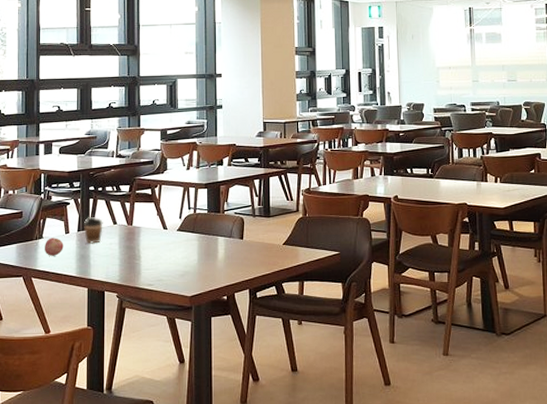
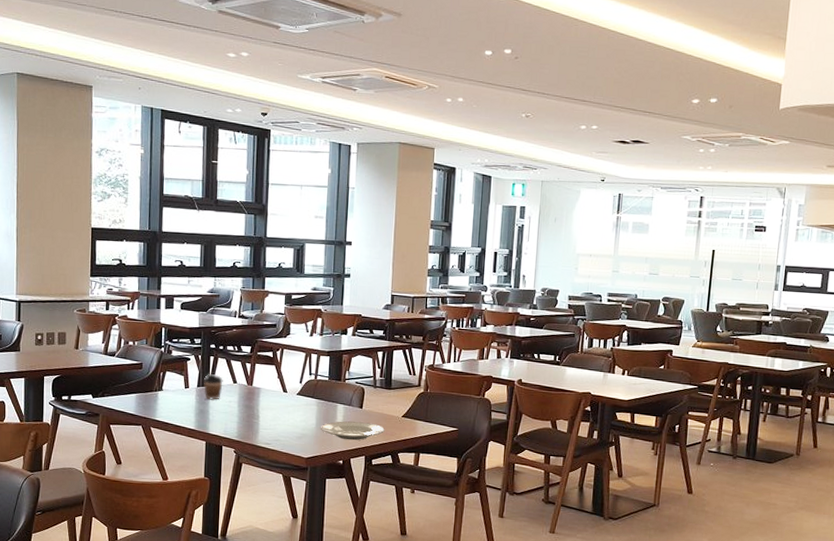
apple: present [45,237,64,256] -> none [164,390,183,409]
plate: none [202,253,267,274] -> present [320,421,385,441]

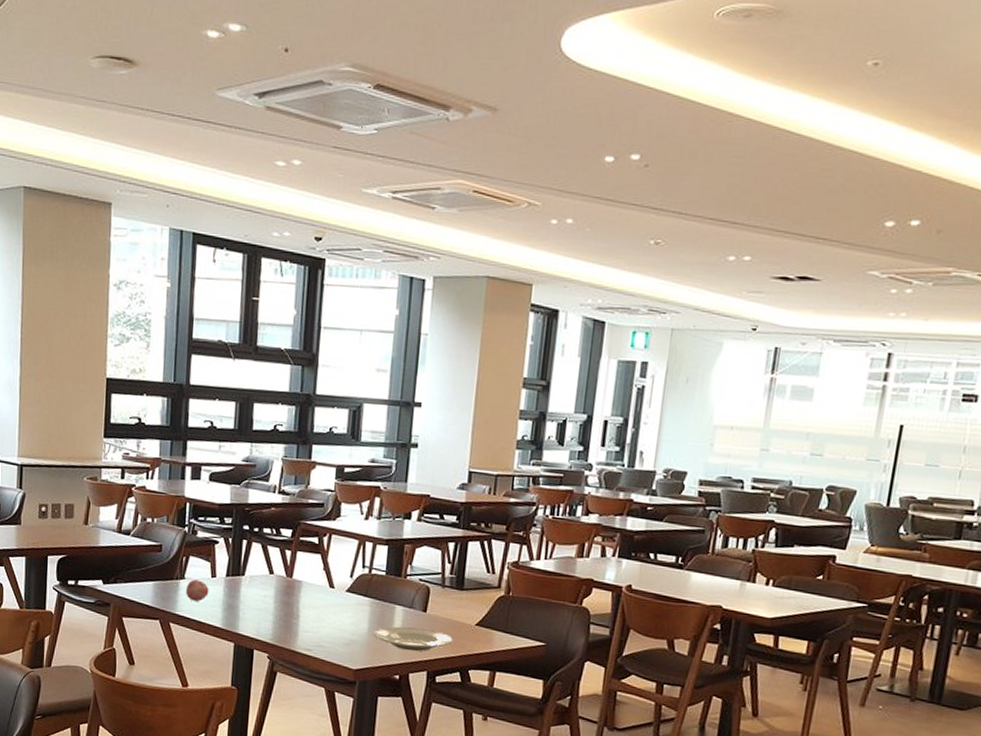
apple: none [164,390,183,409] -> present [186,579,209,602]
coffee cup: present [203,373,223,400] -> none [233,561,257,594]

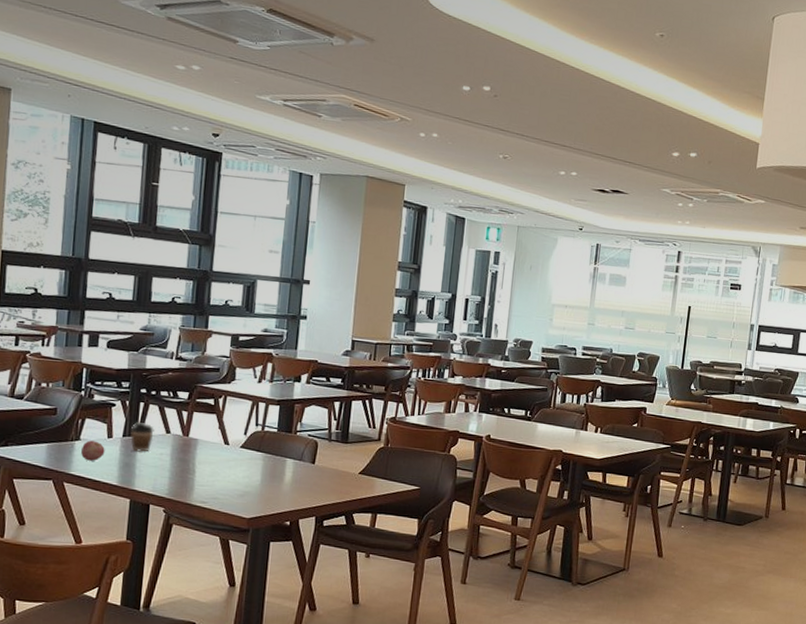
coffee cup: none [233,561,257,594] -> present [130,422,154,452]
plate: present [372,626,454,652] -> none [265,477,339,500]

